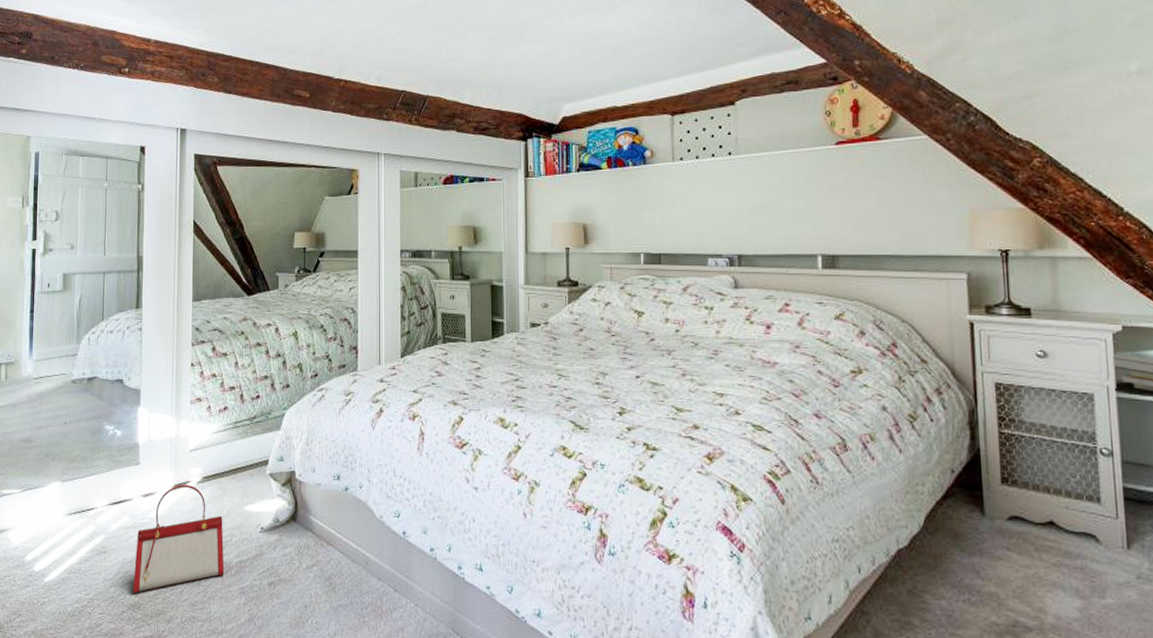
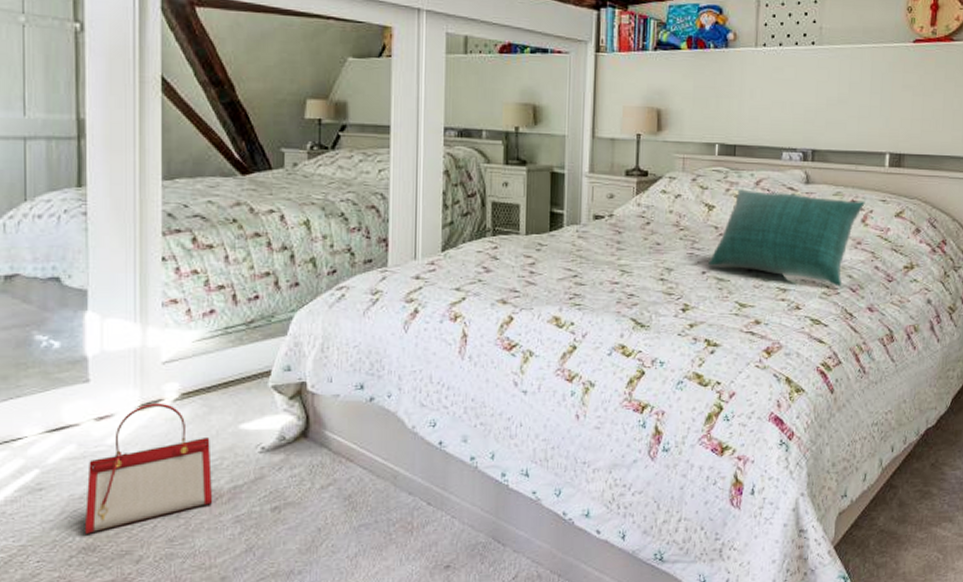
cushion: none [642,295,800,392] -> present [708,189,865,287]

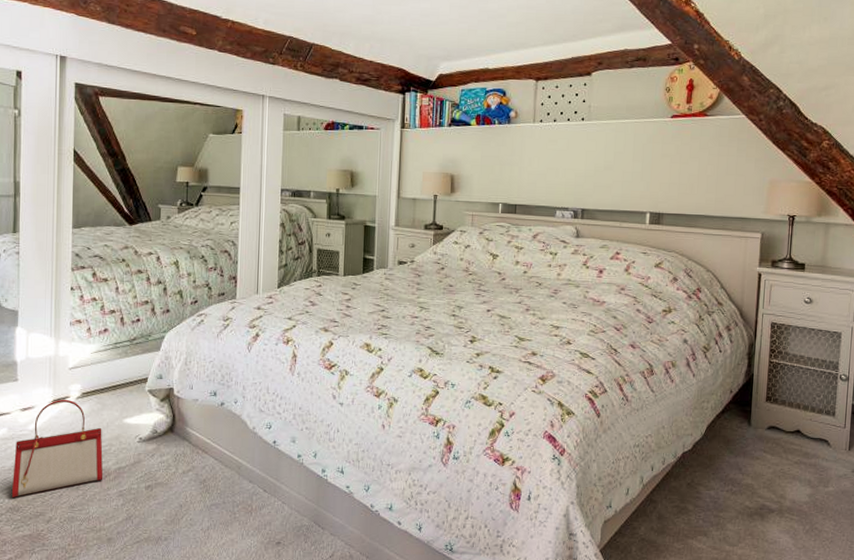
cushion: present [708,189,865,287] -> none [493,241,628,326]

